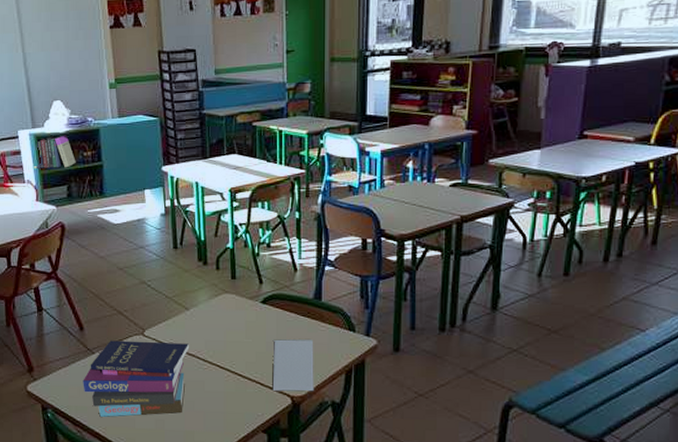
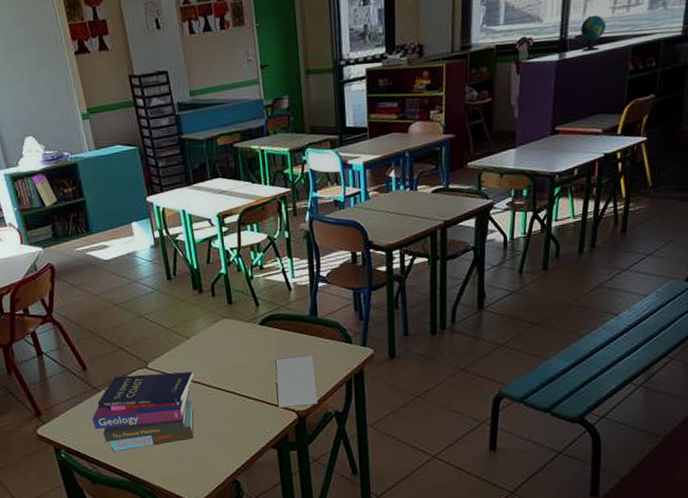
globe: none [614,24,642,60] -> present [580,15,607,52]

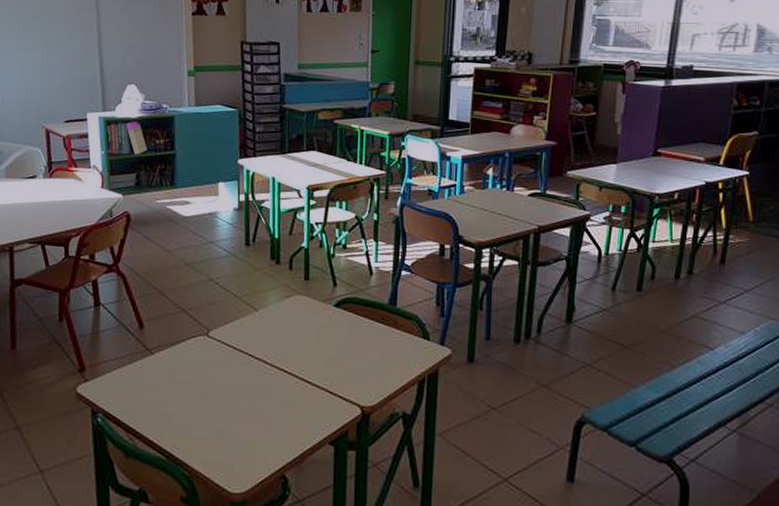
books: present [92,371,194,451] -> none [139,340,257,424]
paper: present [250,355,318,411] -> none [317,345,387,402]
globe: present [580,15,607,52] -> none [687,49,713,83]

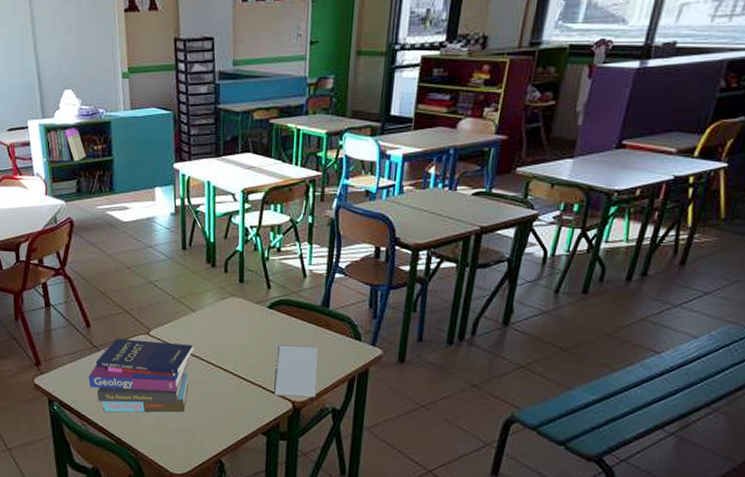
books: none [139,340,257,424] -> present [88,338,194,413]
paper: none [317,345,387,402] -> present [251,344,319,398]

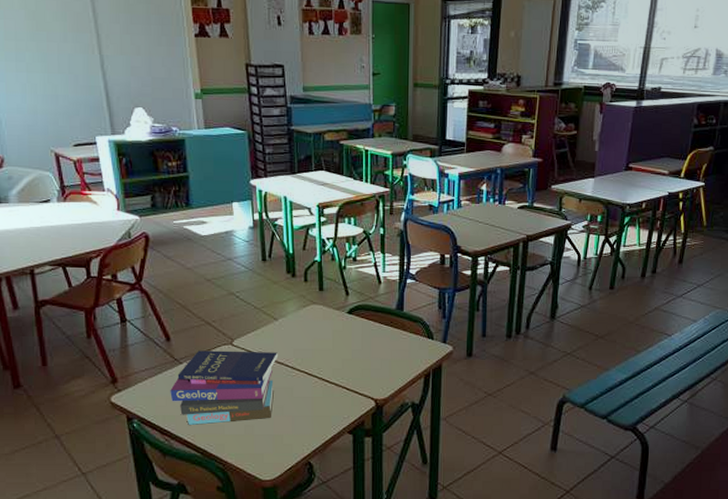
books: present [42,126,86,162] -> none [113,143,160,178]
paper: present [251,344,319,398] -> none [335,347,396,396]

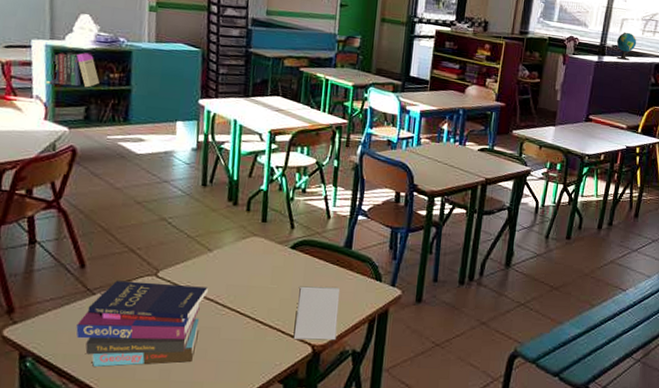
books: none [113,143,160,178] -> present [45,49,100,88]
paper: none [335,347,396,396] -> present [269,285,341,341]
globe: none [655,72,678,103] -> present [616,31,637,61]

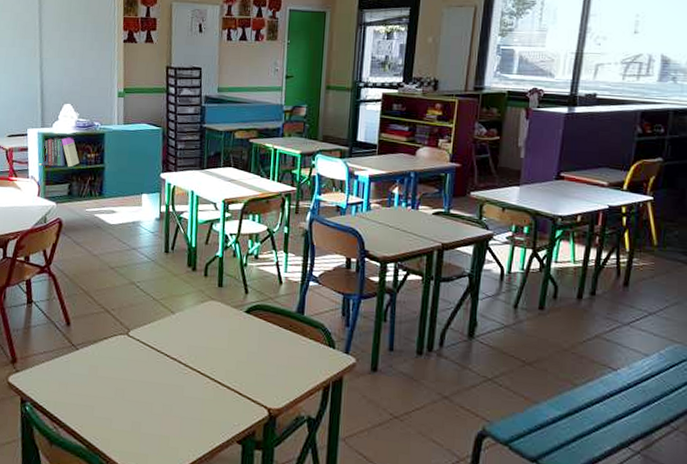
books: present [76,280,209,367] -> none [64,338,172,417]
paper: present [269,285,341,341] -> none [227,348,294,406]
globe: present [616,31,637,61] -> none [590,78,616,110]

